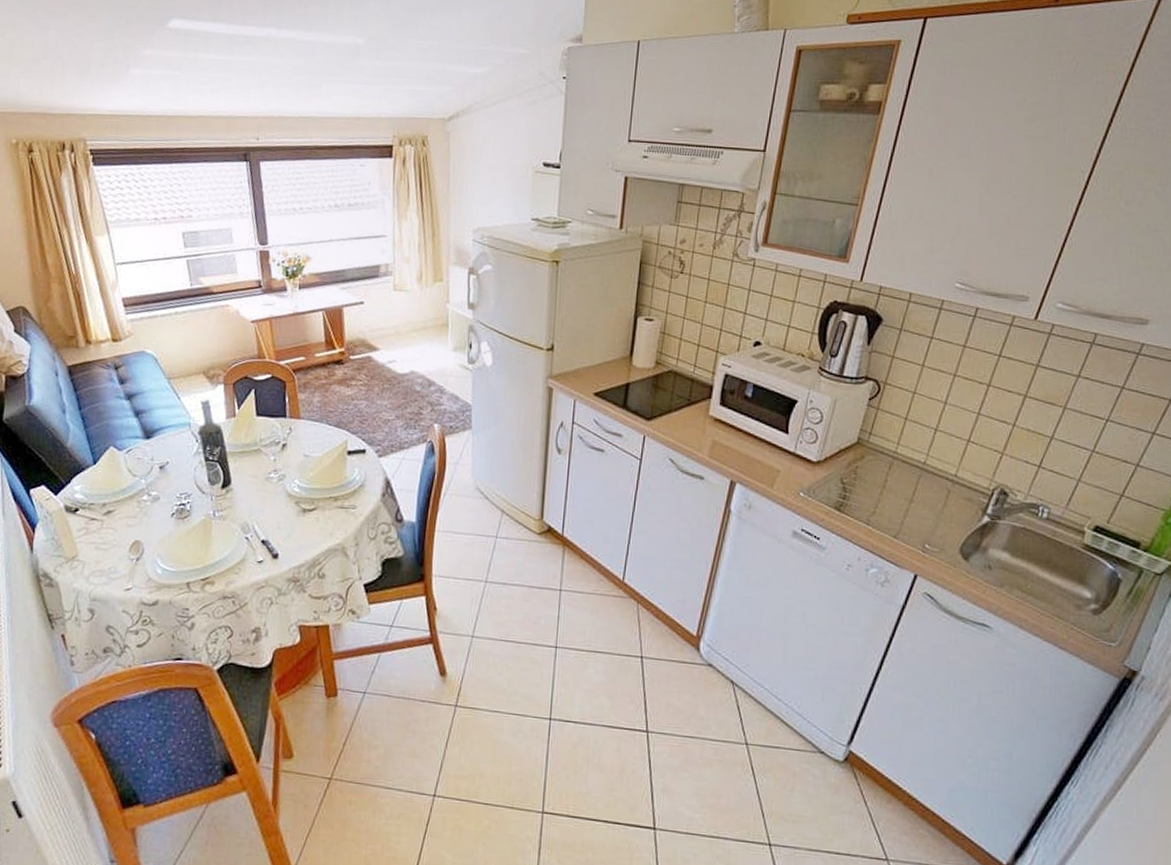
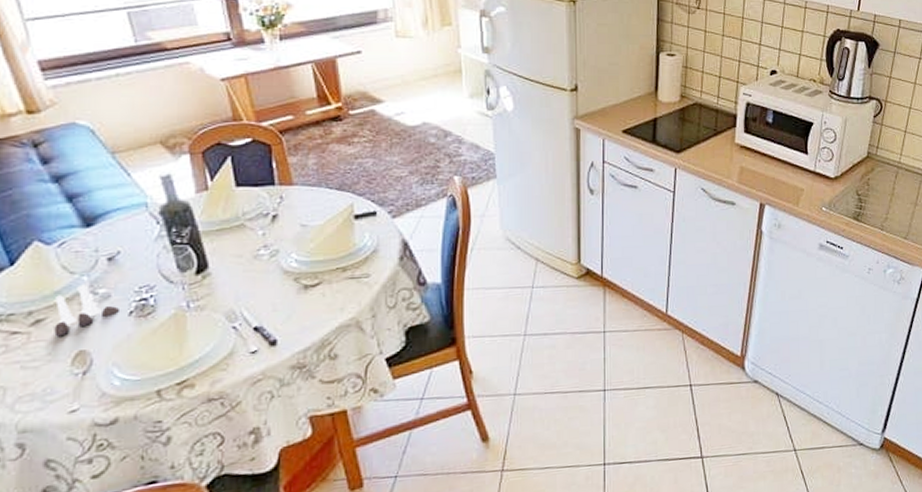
salt and pepper shaker set: none [119,486,166,527] -> present [54,284,121,337]

